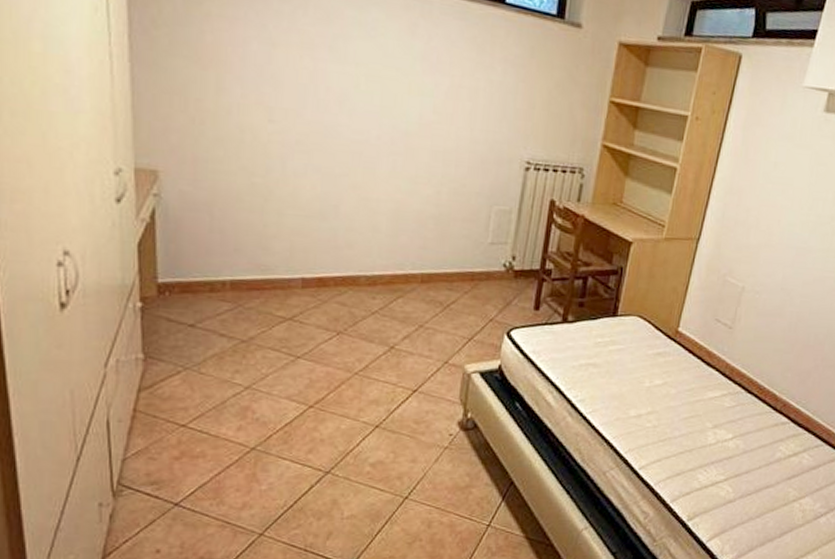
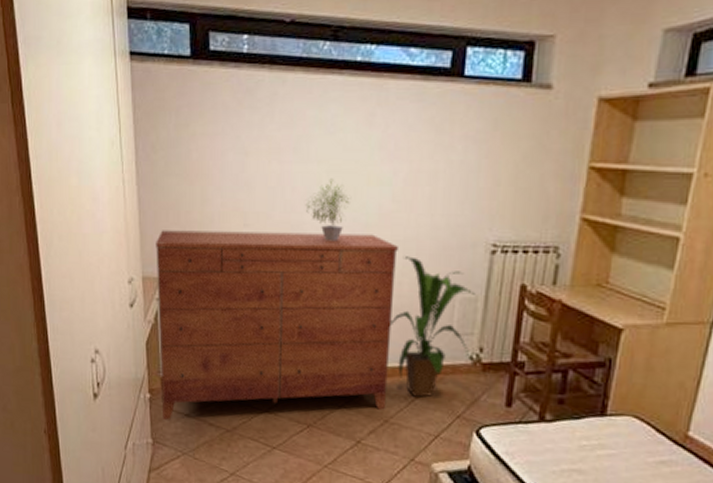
dresser: none [154,117,438,332] -> present [156,230,398,420]
potted plant: none [340,82,390,147] -> present [305,178,350,241]
house plant: none [427,167,510,303] -> present [390,256,476,397]

